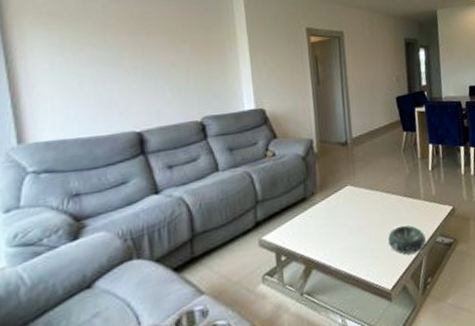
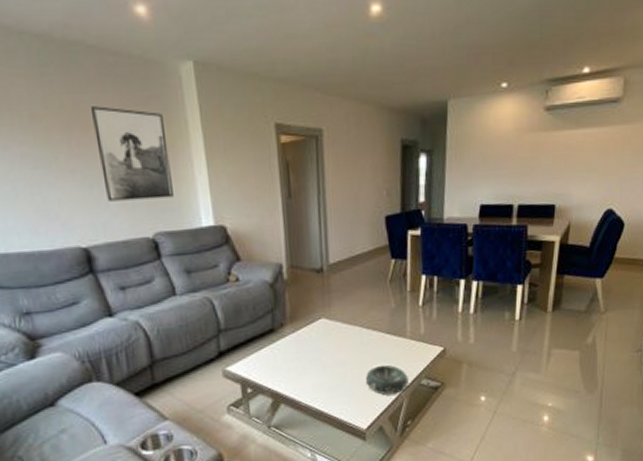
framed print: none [155,16,221,92] -> present [90,106,174,202]

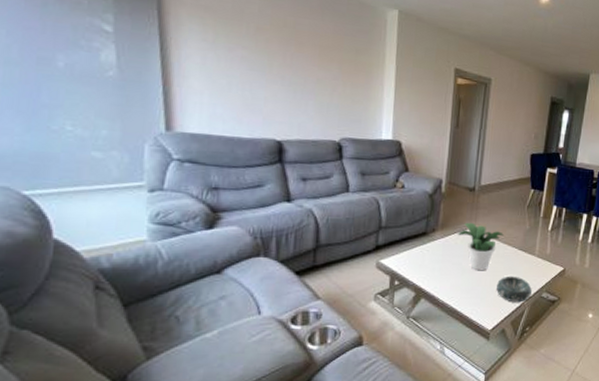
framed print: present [90,106,174,202] -> none [306,30,366,112]
potted plant: none [310,309,365,365] -> present [457,222,504,271]

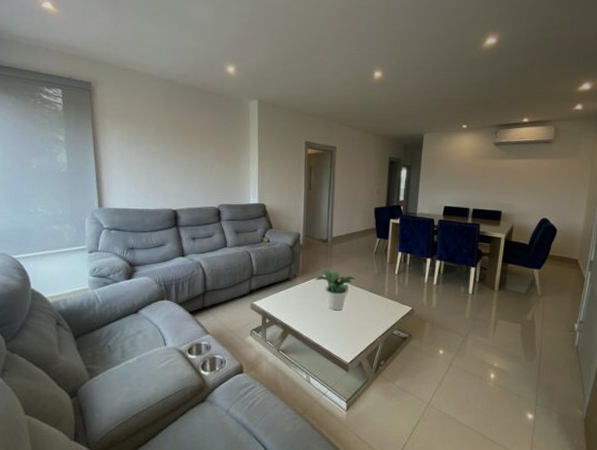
decorative bowl: present [497,276,532,303] -> none [352,315,384,339]

